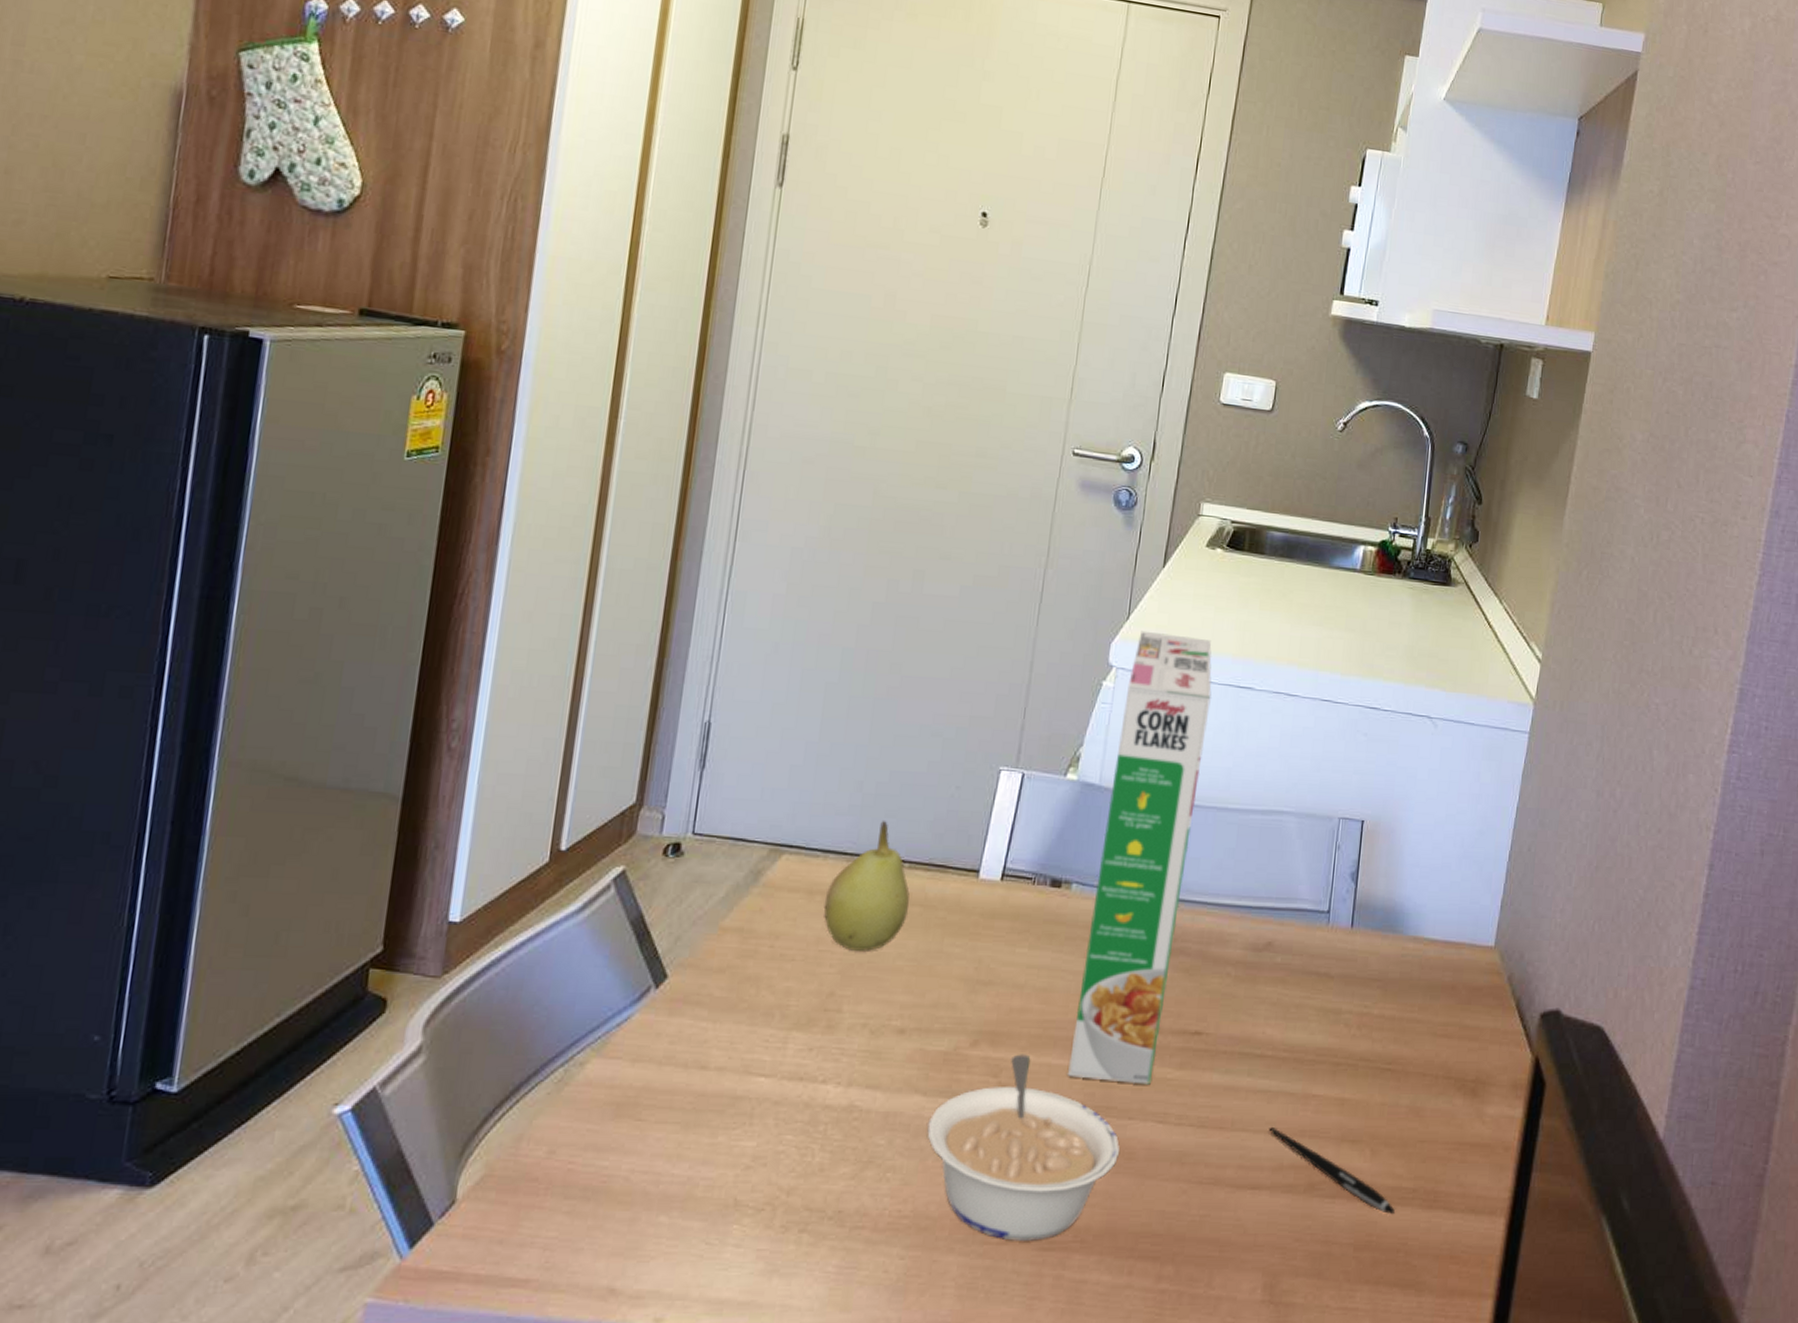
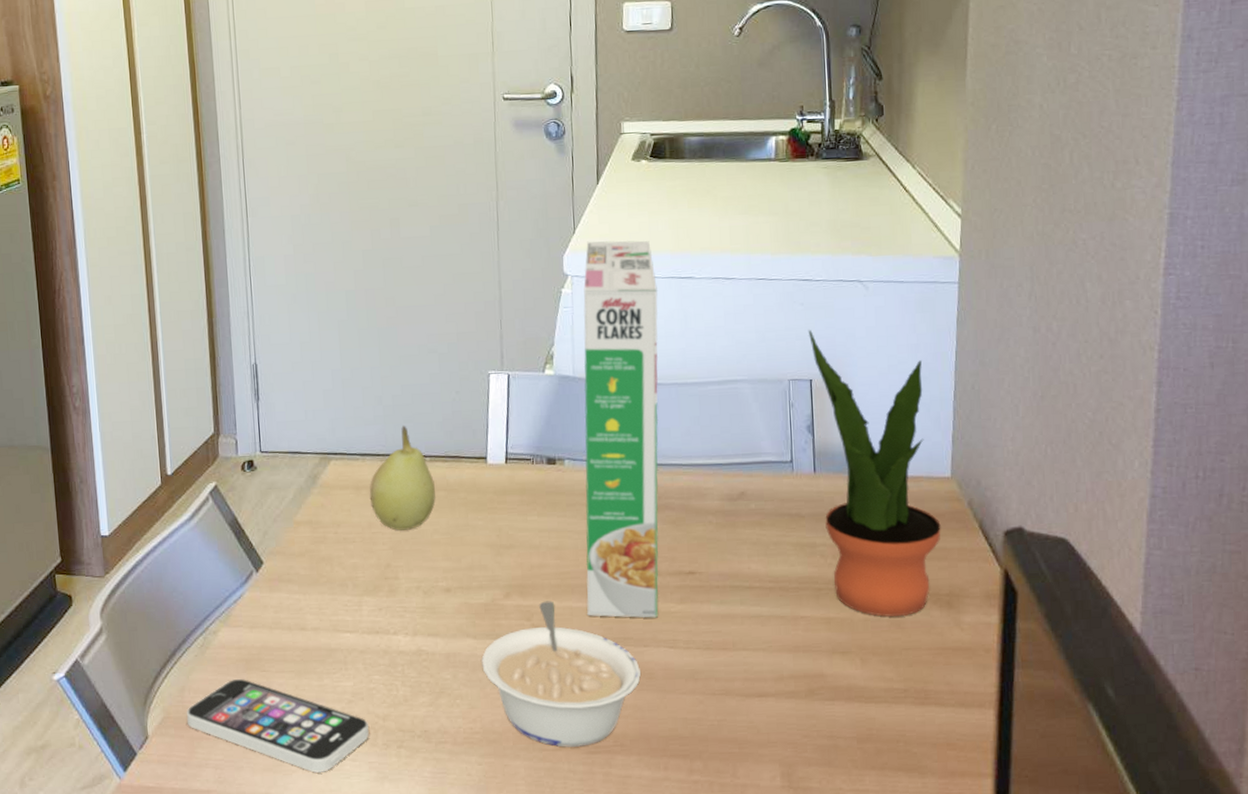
smartphone: none [516,1127,767,1262] -> present [186,678,369,774]
pen: present [1268,1127,1395,1214] -> none [766,645,890,711]
potted plant: none [1354,763,1481,1102] -> present [808,329,941,617]

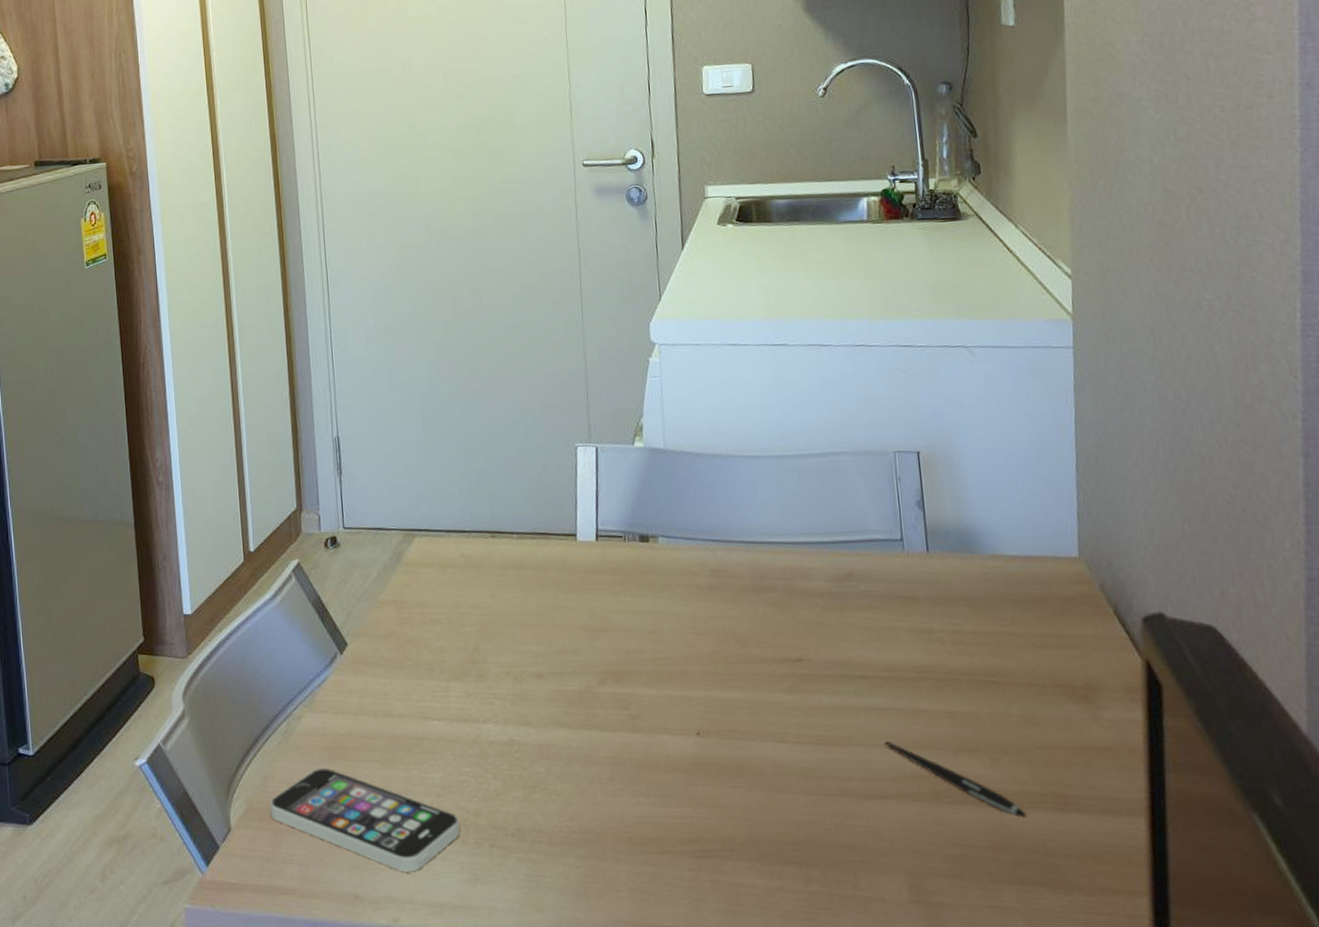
fruit: present [369,425,436,531] -> none [455,500,524,612]
legume: present [481,601,642,747] -> none [576,688,749,851]
cereal box: present [583,240,659,619] -> none [672,307,765,709]
pen: none [766,645,890,711] -> present [884,741,1027,817]
potted plant: present [808,329,941,617] -> none [912,398,1072,711]

